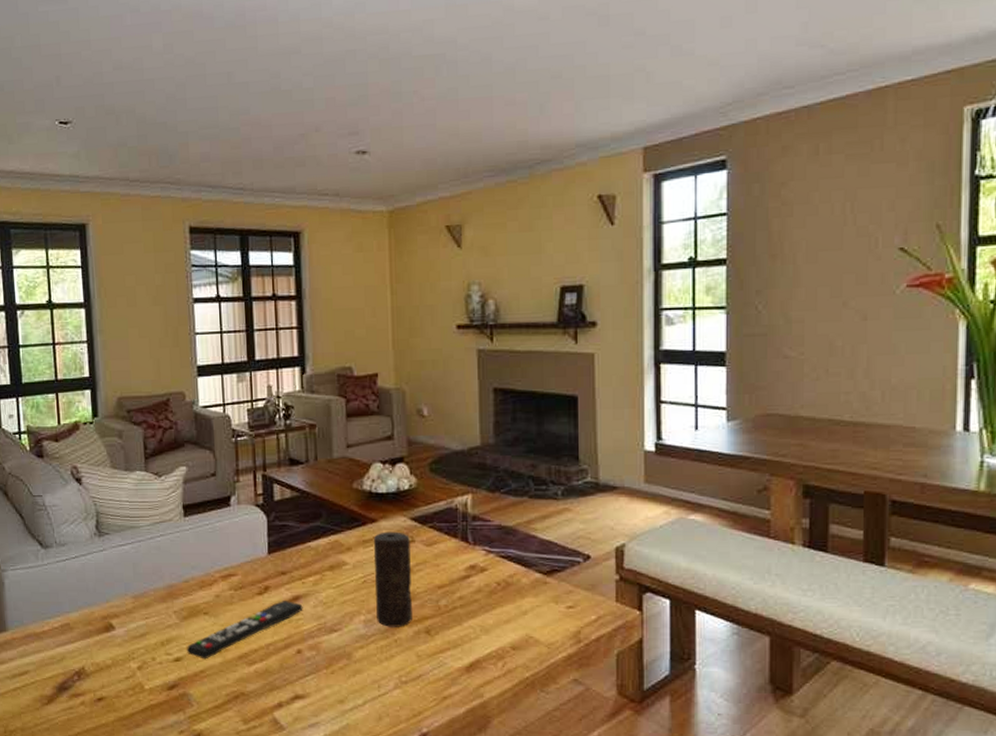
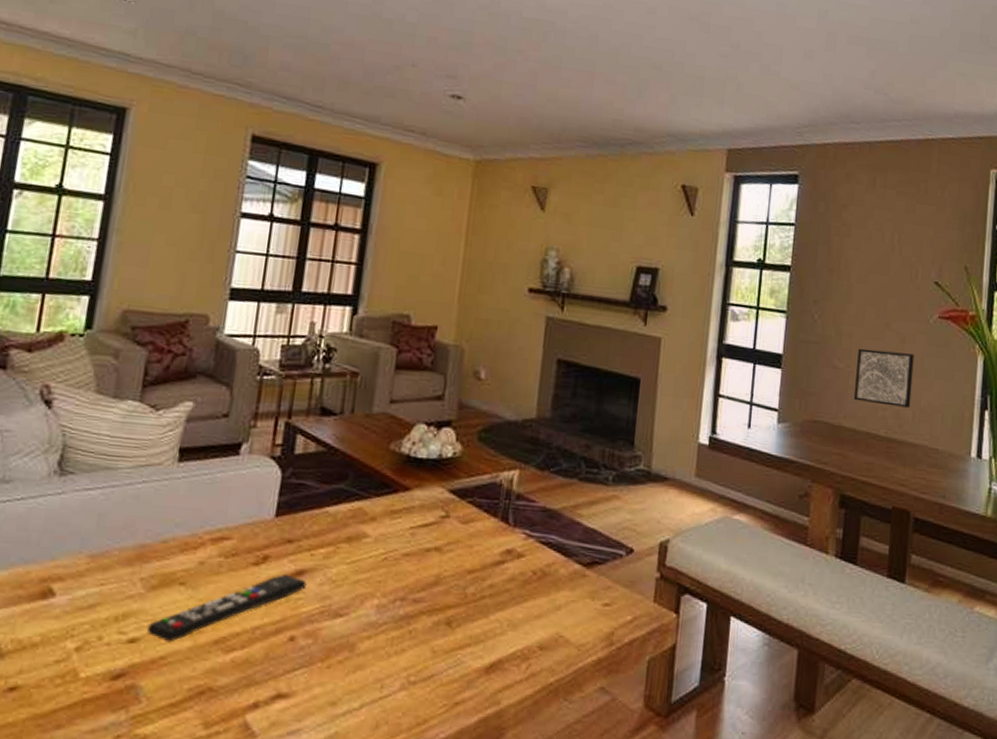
candle: present [373,531,412,627] -> none [392,502,445,616]
wall art: none [811,331,880,389] -> present [854,348,915,408]

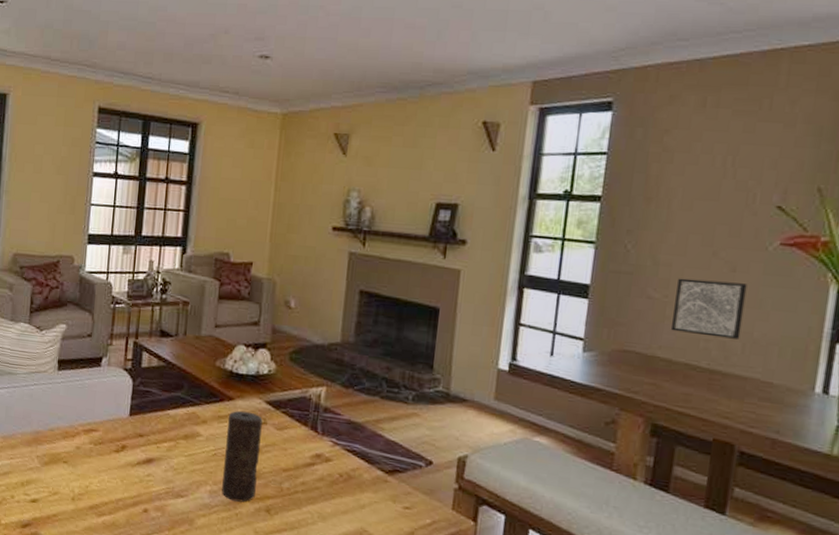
remote control: present [146,575,307,643] -> none [43,461,155,505]
candle: none [392,502,445,616] -> present [221,410,263,503]

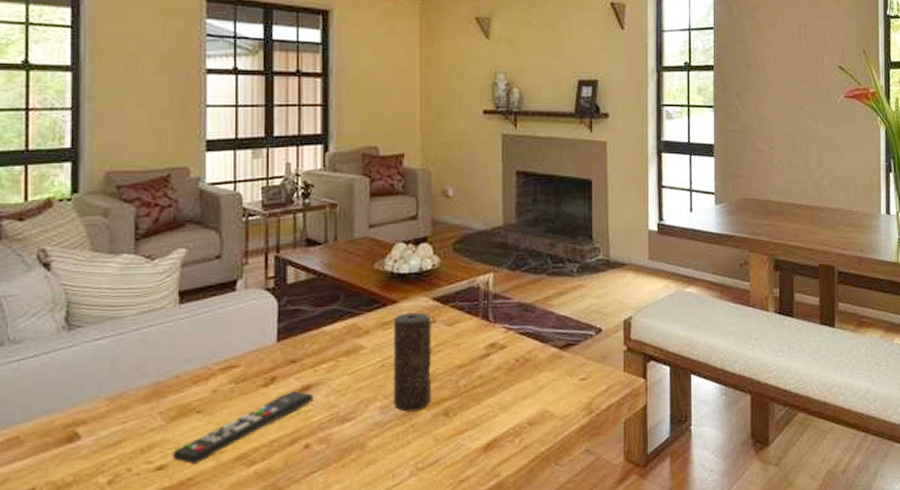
remote control: none [43,461,155,505] -> present [171,391,314,465]
wall art: present [671,278,748,340] -> none [779,131,827,178]

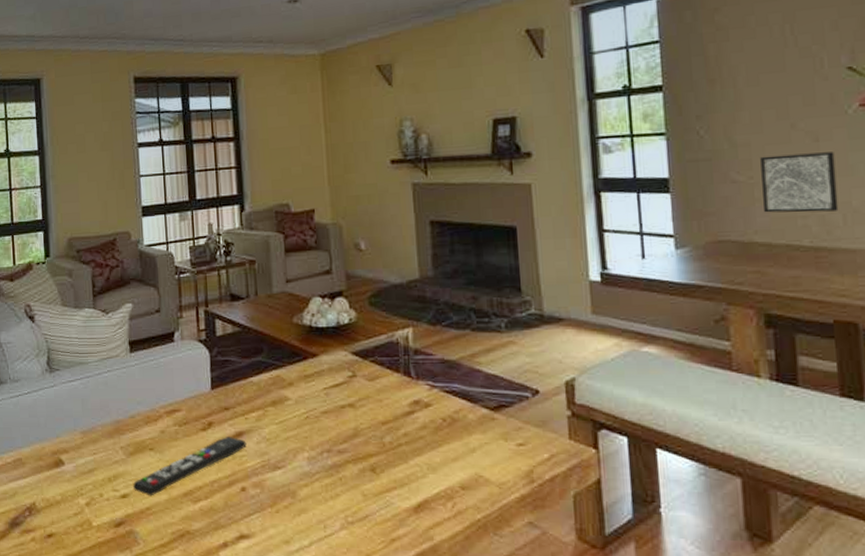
candle: present [393,312,431,412] -> none [314,366,357,465]
wall art: none [779,131,827,178] -> present [760,152,839,213]

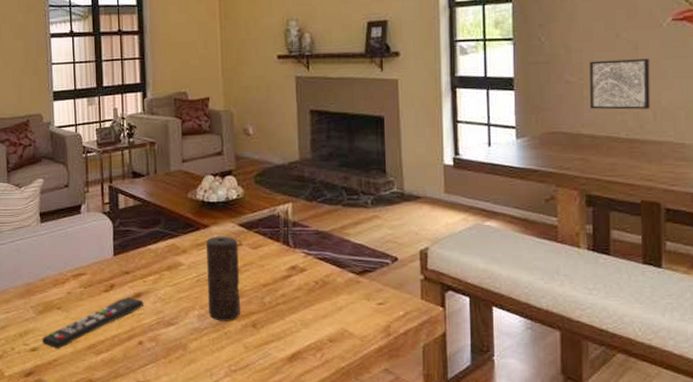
candle: none [314,366,357,465] -> present [205,236,240,321]

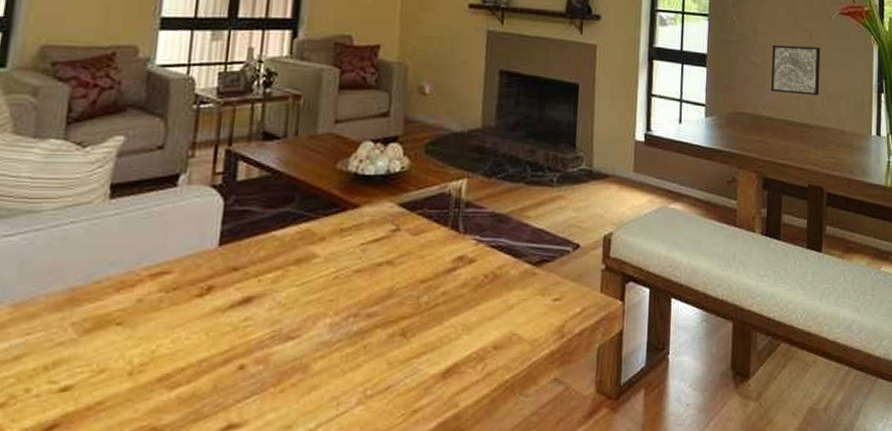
remote control: present [41,297,144,350] -> none [80,303,255,386]
candle: present [205,236,240,321] -> none [345,219,395,331]

